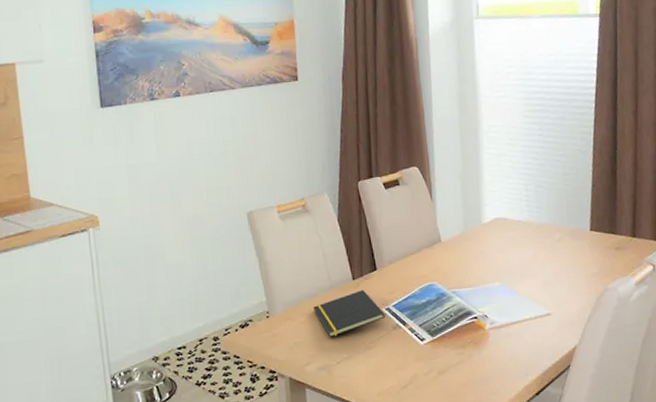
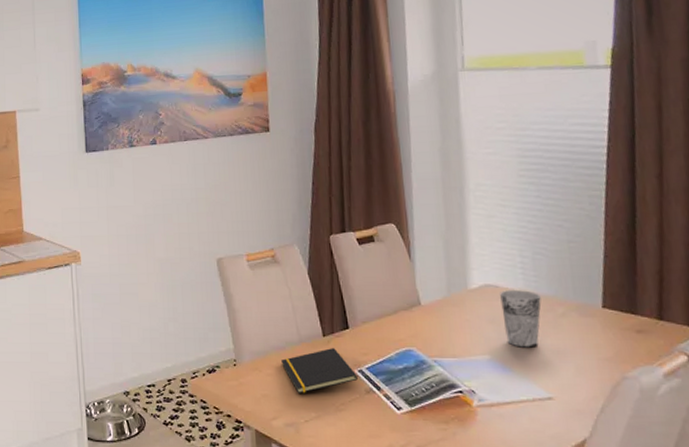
cup: none [508,220,542,272] -> present [500,290,541,348]

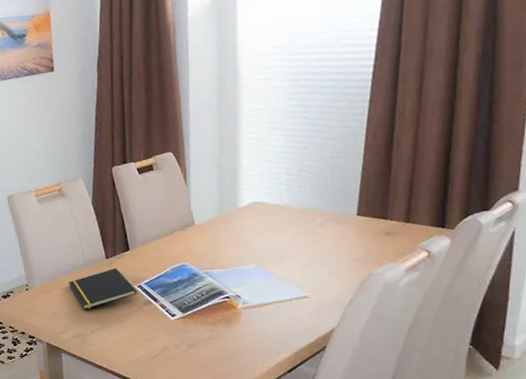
cup: present [500,290,541,348] -> none [266,205,303,256]

